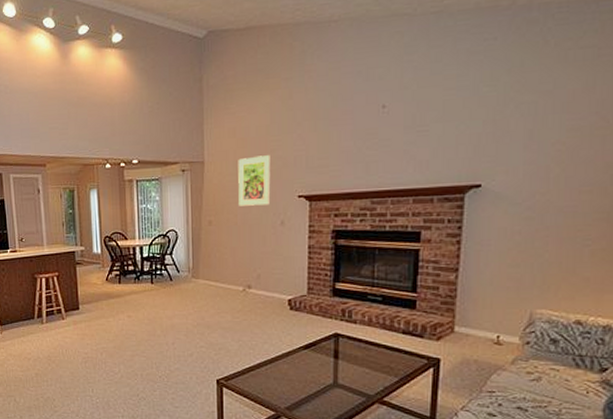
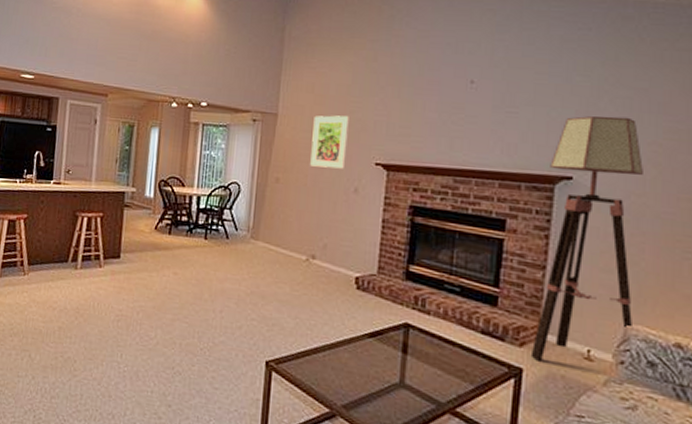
floor lamp: none [446,121,547,351] -> present [530,116,643,362]

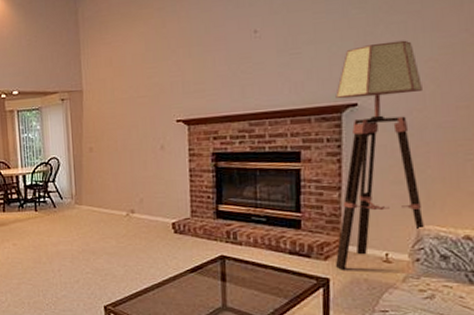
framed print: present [310,115,349,169] -> none [115,82,150,132]

